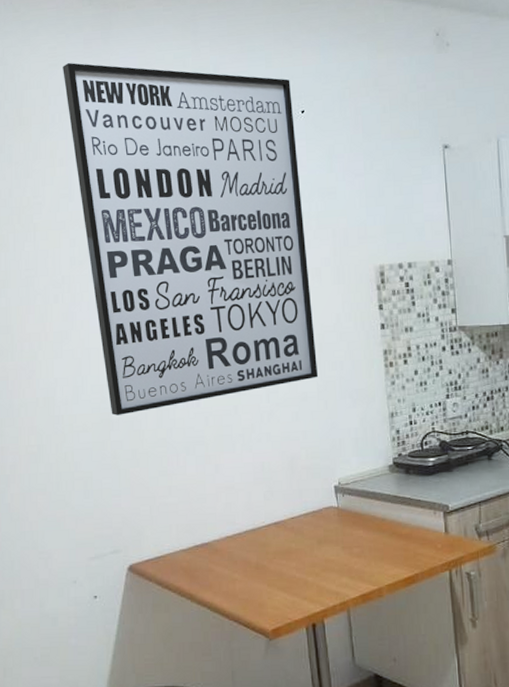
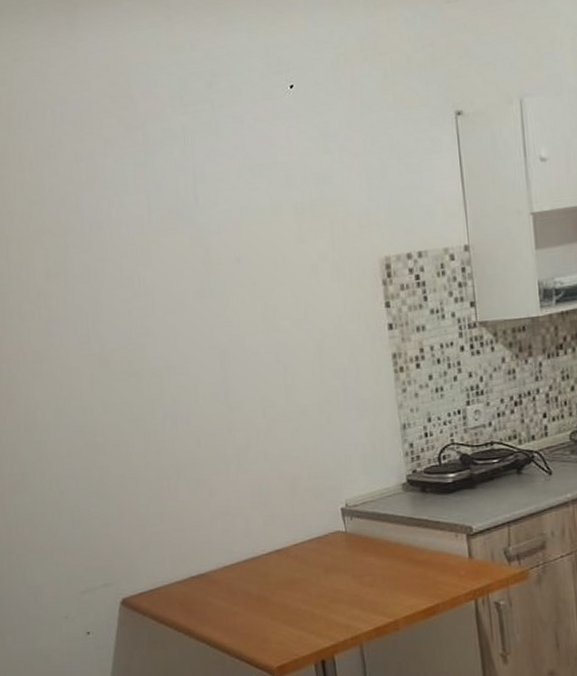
wall art: present [63,63,319,416] -> none [27,50,320,439]

